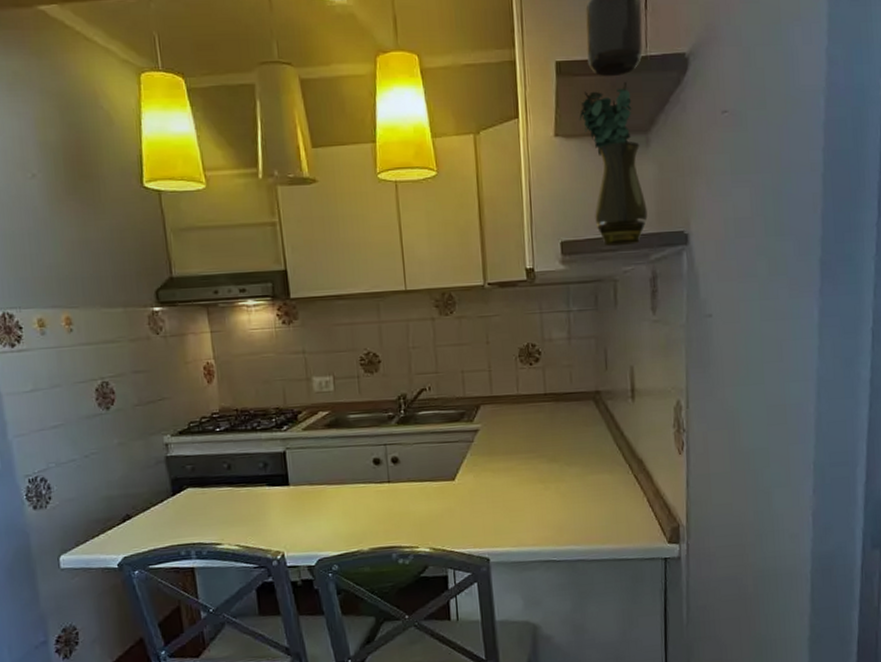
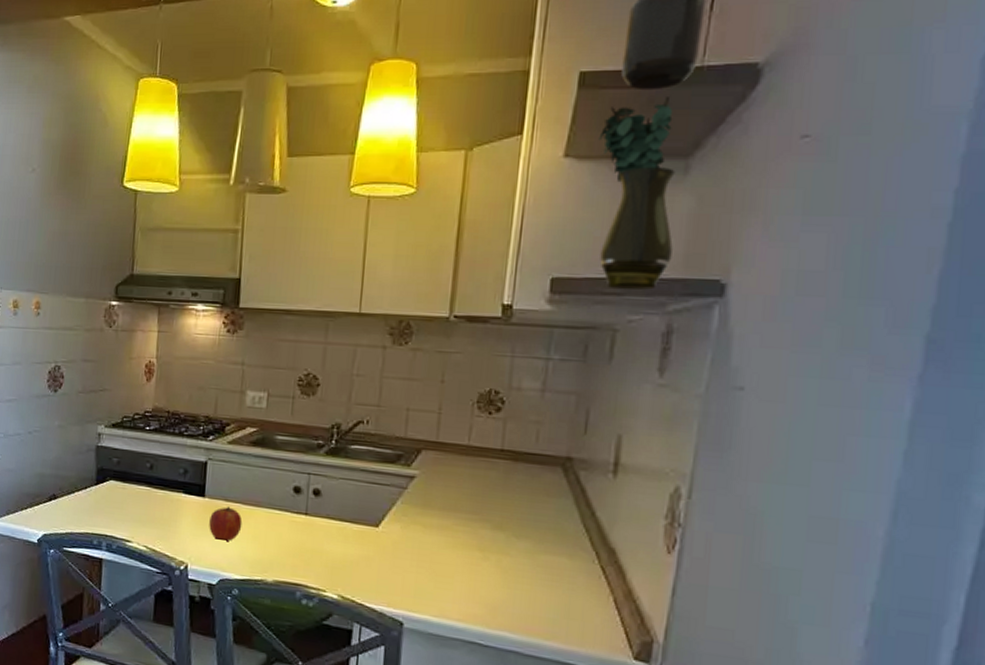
fruit: none [298,490,331,523] -> present [209,507,243,541]

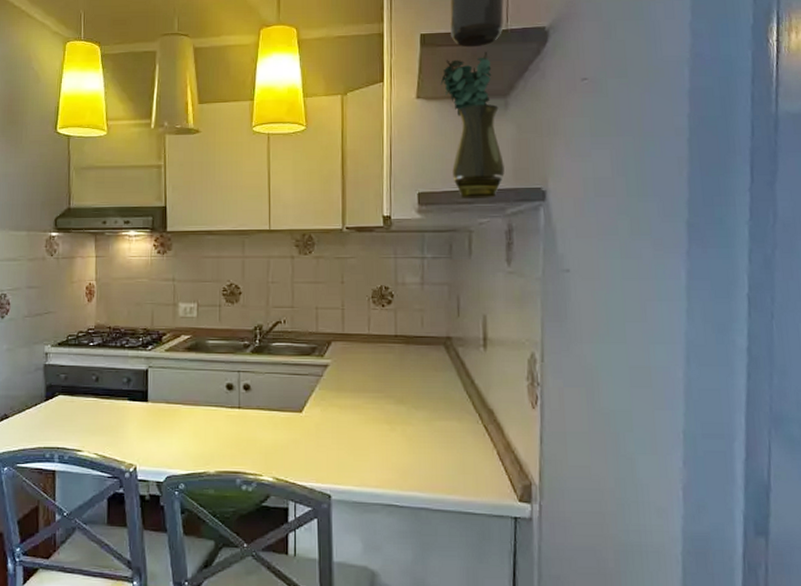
fruit: present [209,507,243,541] -> none [154,409,184,440]

